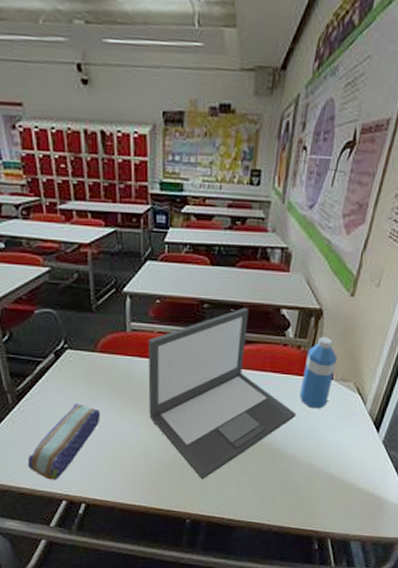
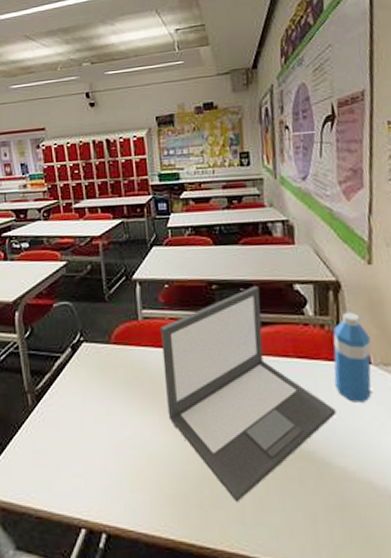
pencil case: present [27,404,101,480] -> none [45,403,118,500]

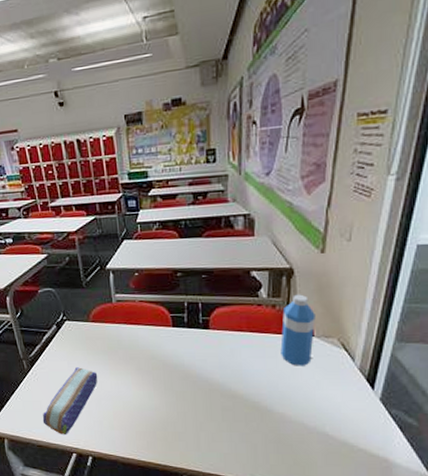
pencil case: none [45,403,118,500] -> present [42,367,98,434]
laptop: present [161,286,336,503] -> none [132,273,280,437]

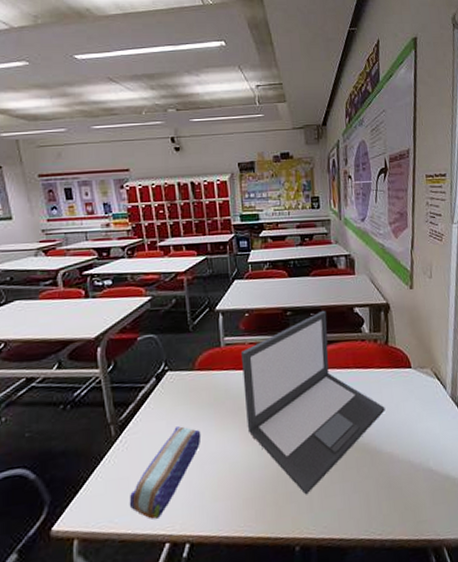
laptop: none [132,273,280,437] -> present [242,311,385,495]
water bottle: present [280,294,316,366] -> none [383,328,412,400]

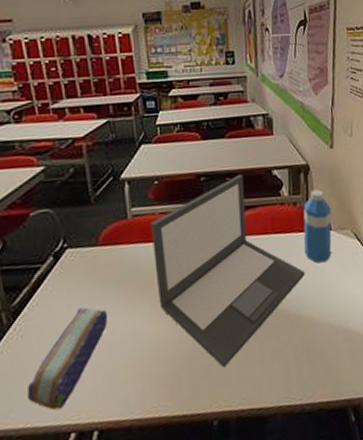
water bottle: none [383,328,412,400] -> present [303,189,332,264]

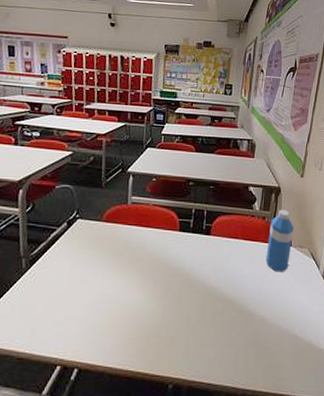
pencil case: present [26,307,108,410] -> none [29,268,101,344]
laptop: present [151,175,305,368] -> none [141,186,264,342]

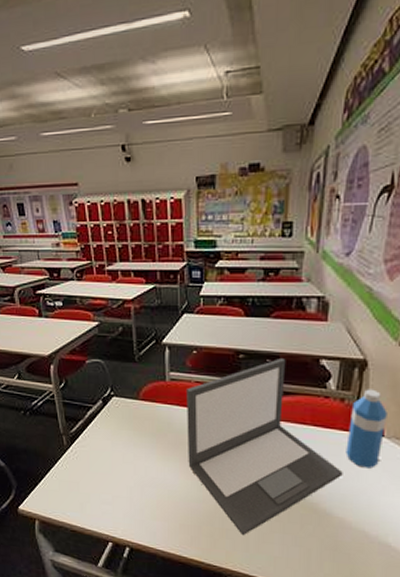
laptop: none [141,186,264,342] -> present [187,359,343,536]

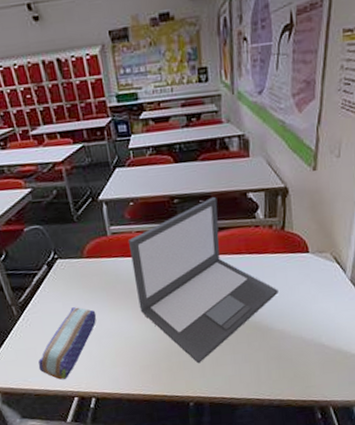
pencil case: none [78,448,143,521] -> present [38,307,97,380]
water bottle: present [346,389,388,469] -> none [278,212,310,283]

